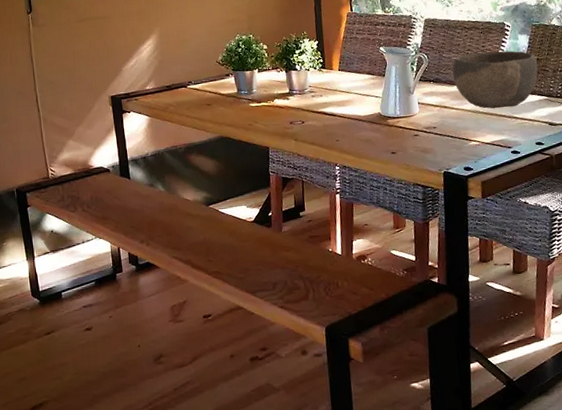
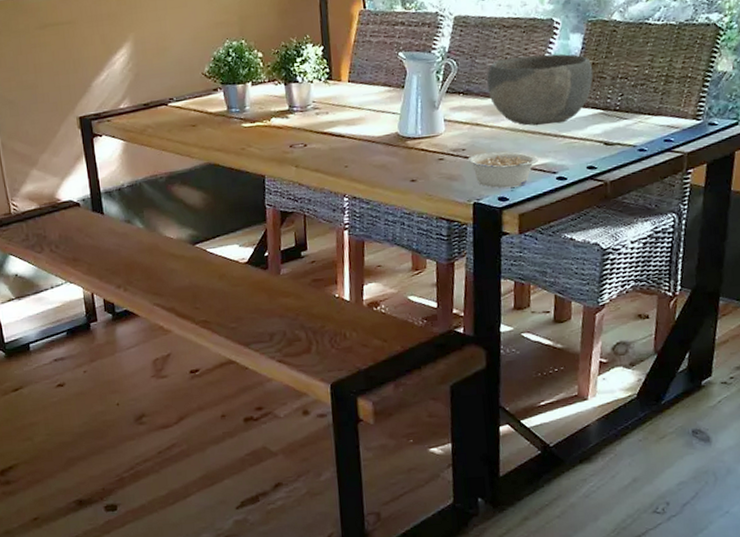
legume: none [438,129,496,160] -> present [467,152,538,188]

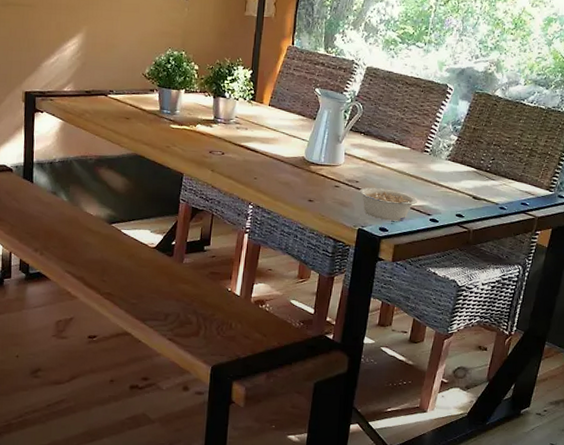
bowl: present [487,54,594,126] -> none [385,111,474,174]

